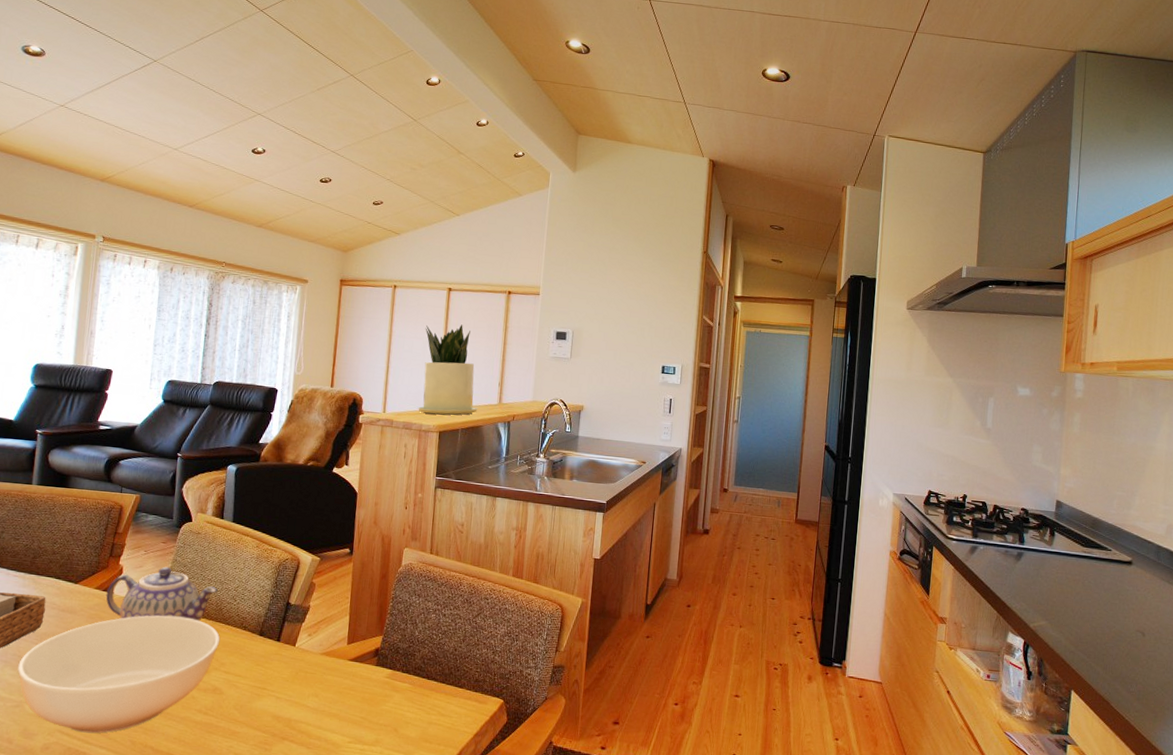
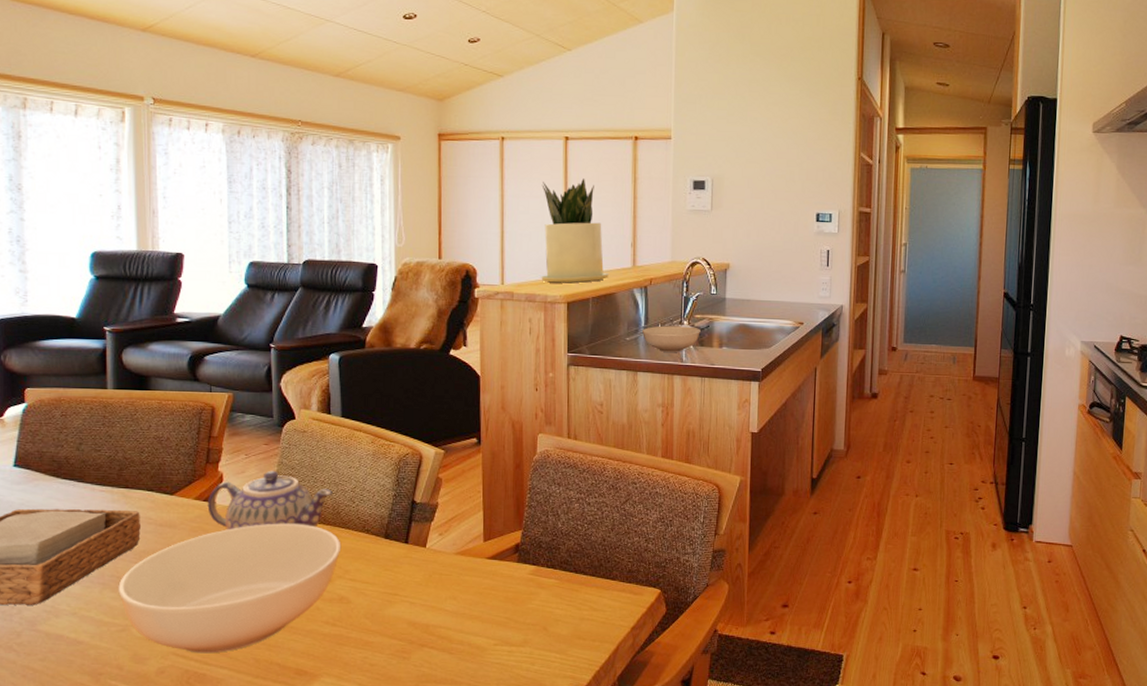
bowl: none [503,457,555,482] -> present [642,325,701,352]

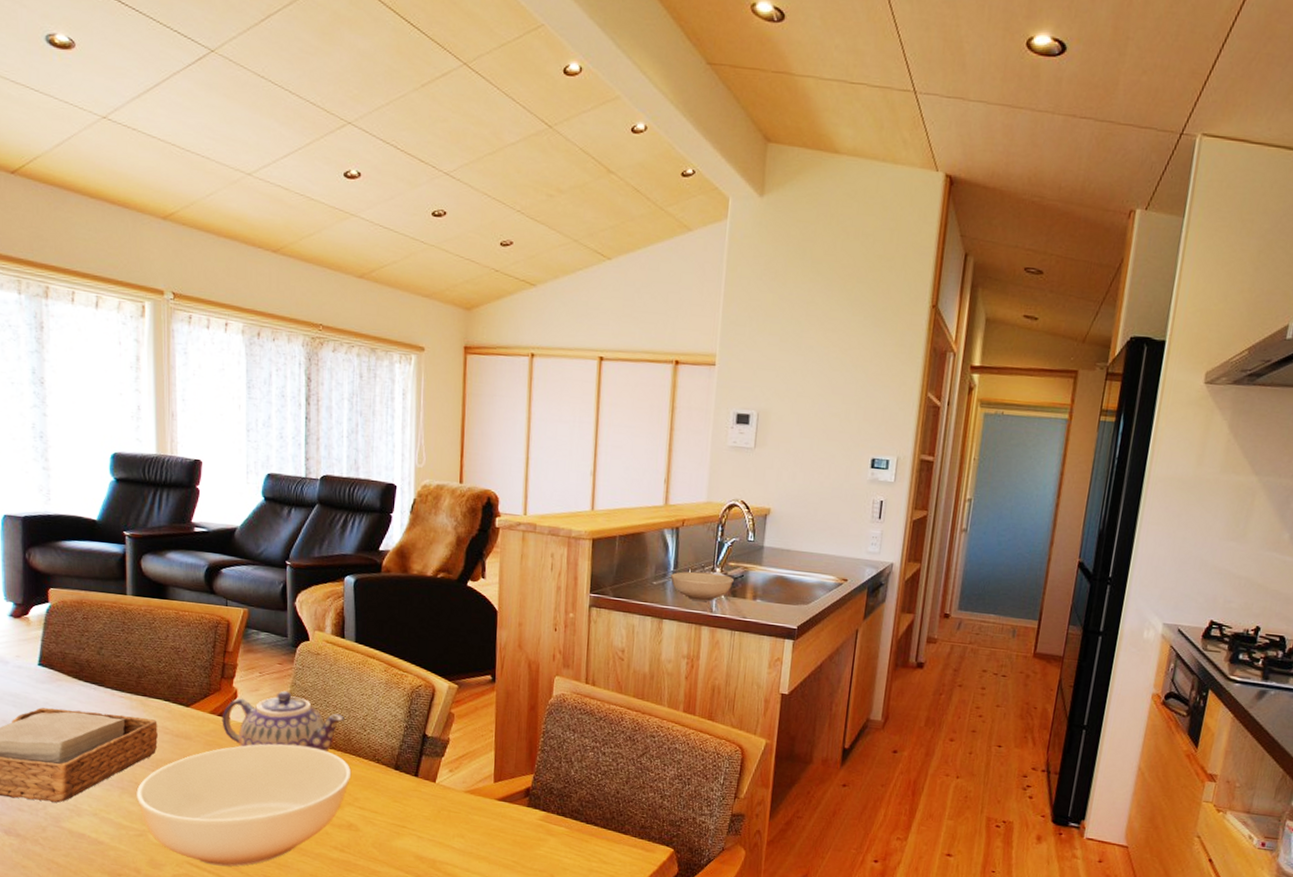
planter: present [541,178,610,284] -> none [566,404,640,519]

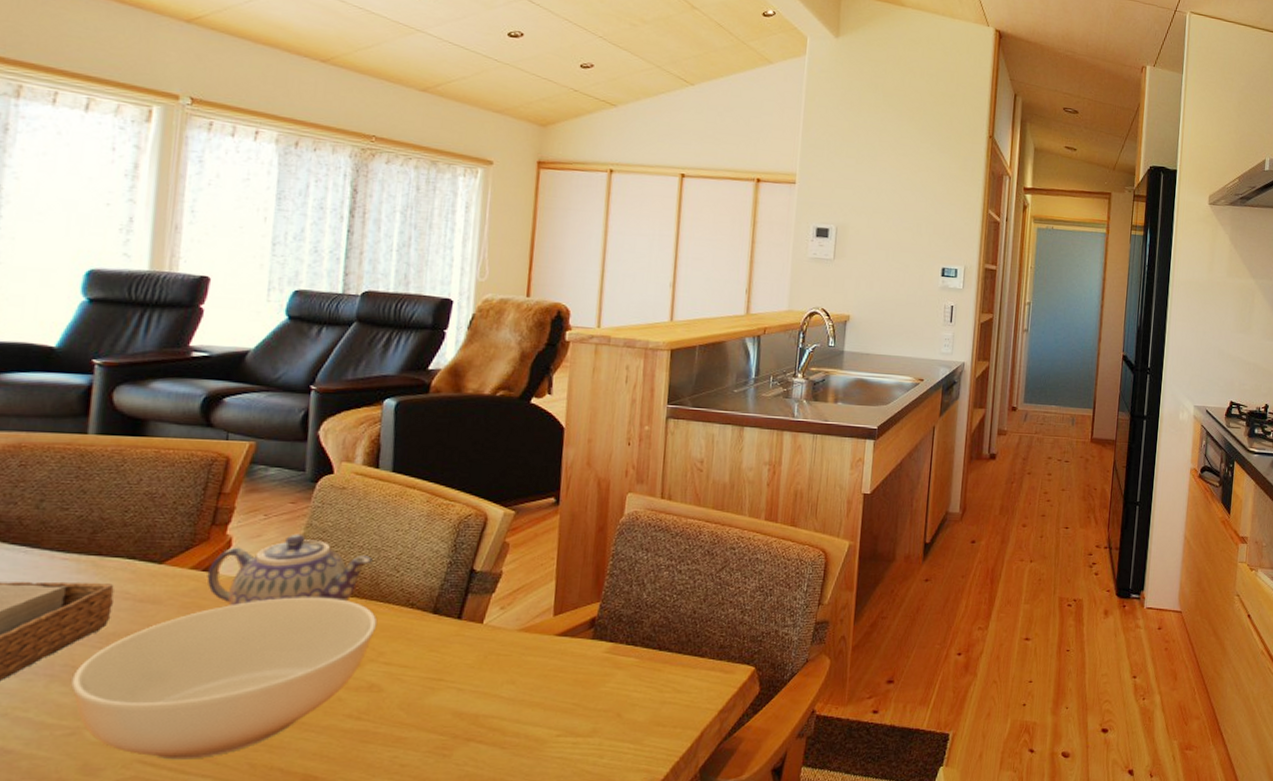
bowl: present [671,571,734,602] -> none [752,378,815,407]

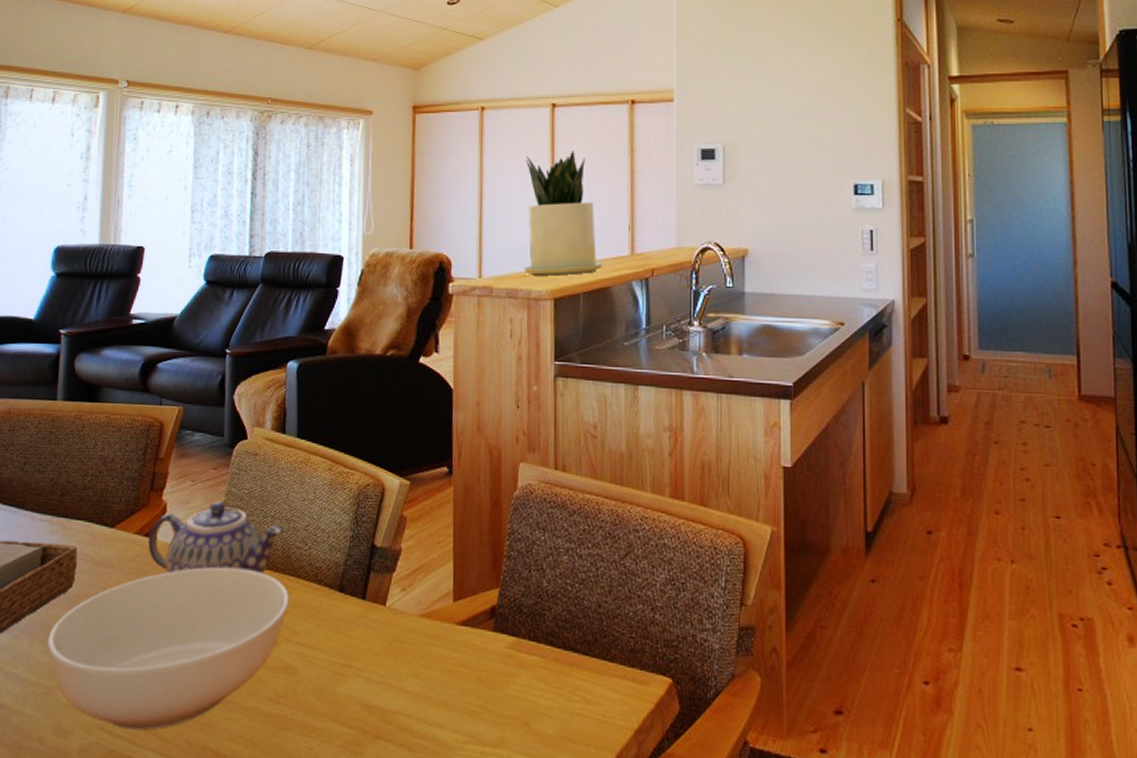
planter: none [643,218,721,330] -> present [524,151,604,276]

